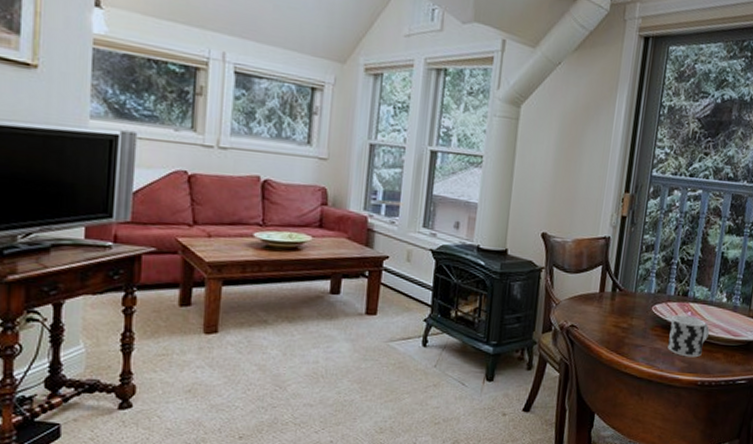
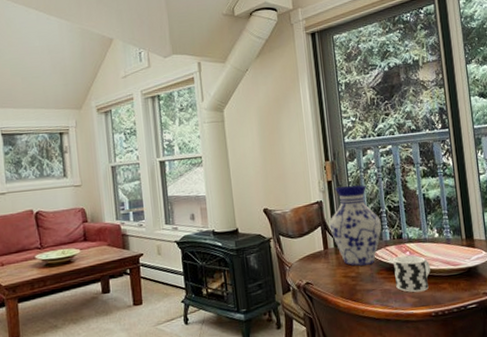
vase: none [611,225,669,318] -> present [329,185,382,266]

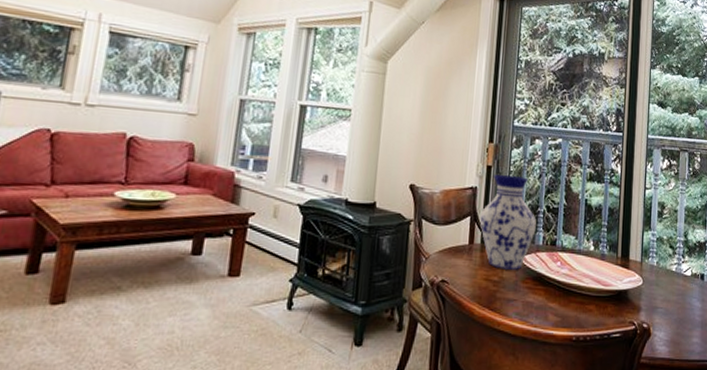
cup: present [393,255,430,293] -> none [540,265,580,311]

